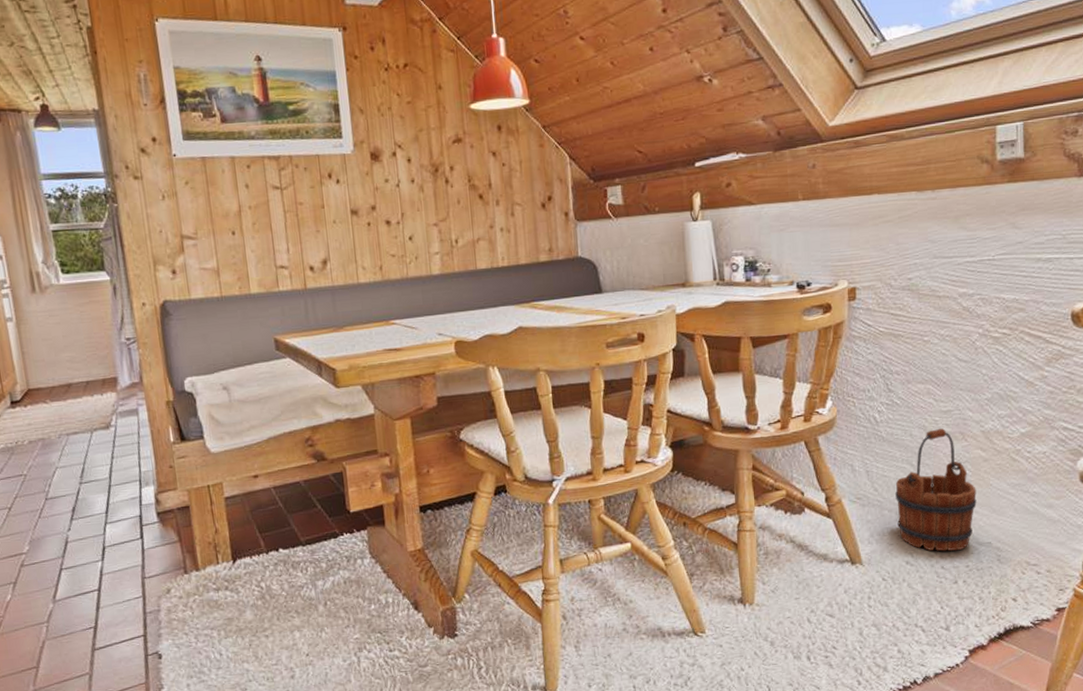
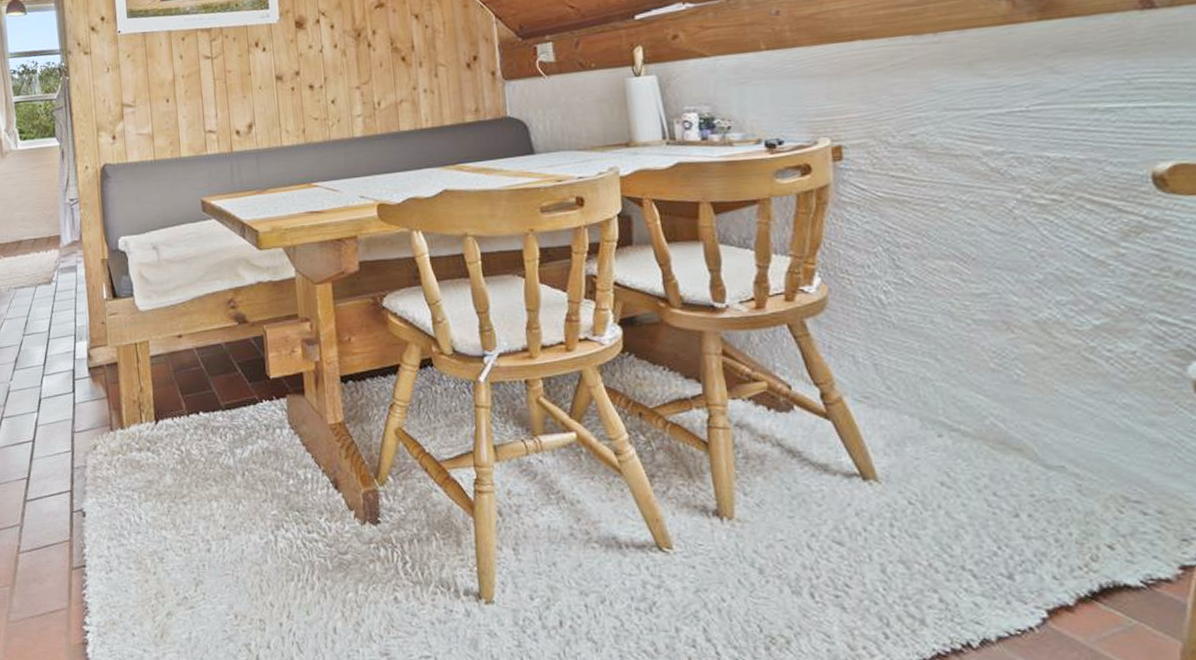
wooden bucket: present [895,428,977,551] -> none [915,316,1037,473]

